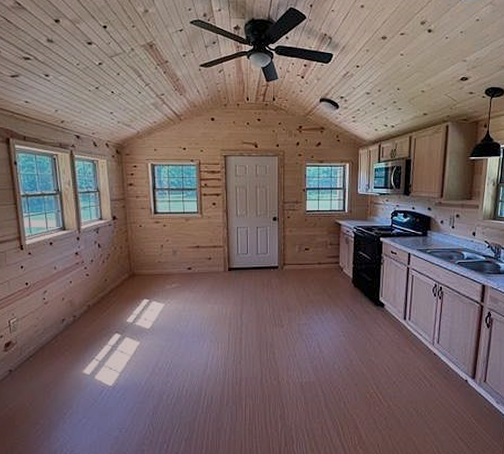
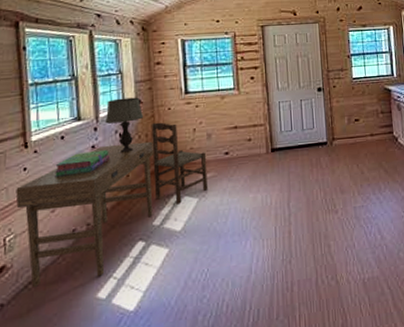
desk: none [16,253,127,360] -> present [15,141,153,287]
stack of books: none [46,256,91,276] -> present [55,149,111,177]
table lamp: none [86,214,119,261] -> present [105,97,144,153]
dining chair: none [125,237,173,307] -> present [151,122,209,205]

